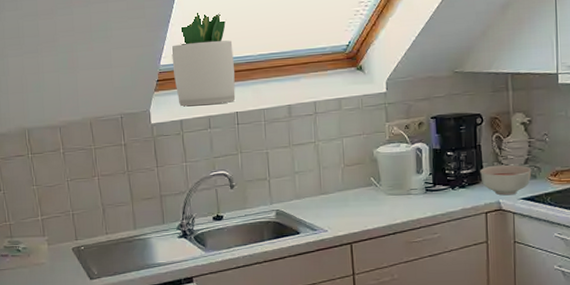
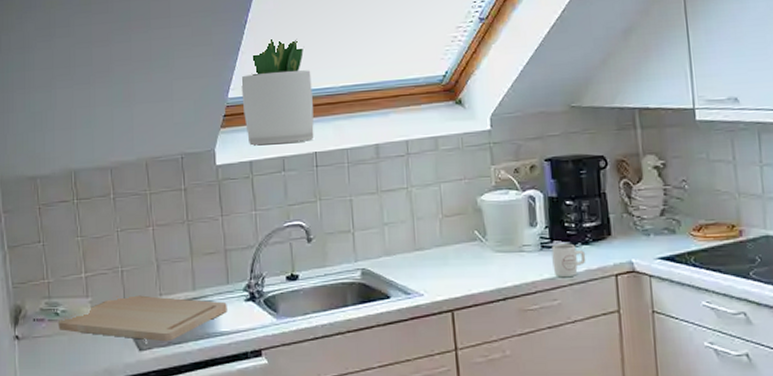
cutting board: none [20,233,164,272] -> present [59,294,227,342]
mug: none [434,187,462,216] -> present [551,243,586,278]
bowl: present [480,164,532,196] -> none [606,216,670,254]

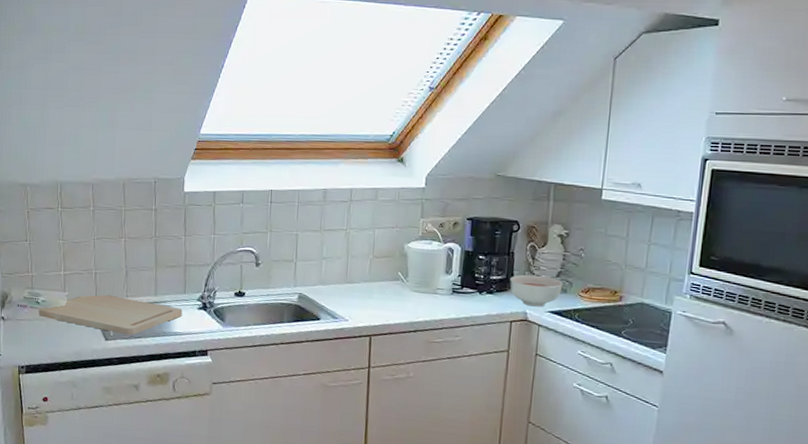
planter: present [241,39,314,146] -> none [212,85,275,180]
mug: present [551,243,586,278] -> none [459,290,489,320]
bowl: none [606,216,670,254] -> present [509,274,563,307]

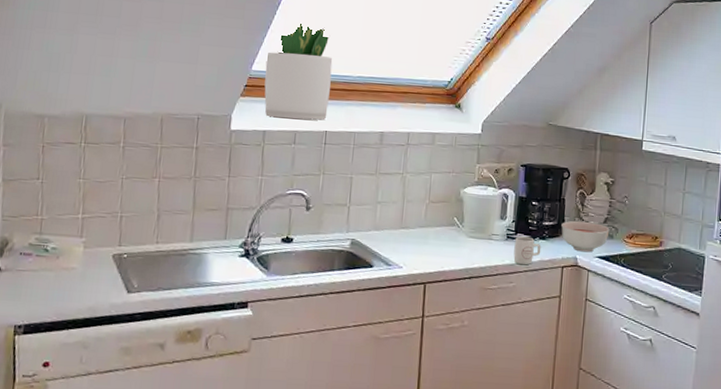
cutting board: present [39,293,183,336] -> none [46,239,222,287]
planter: none [212,85,275,180] -> present [264,24,333,121]
mug: none [459,290,489,320] -> present [513,236,541,265]

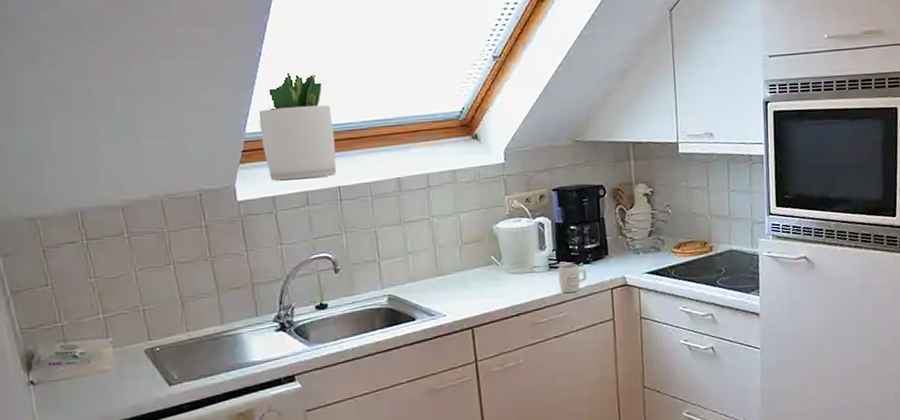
bowl: present [561,220,610,252] -> none [604,237,656,270]

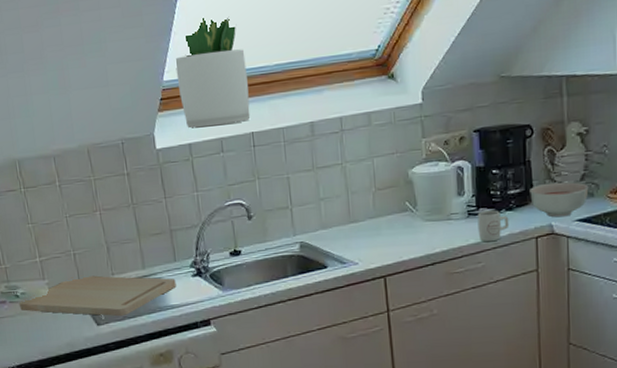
cutting board: none [78,332,258,376] -> present [19,275,176,317]
bowl: none [604,237,656,270] -> present [530,181,589,218]

